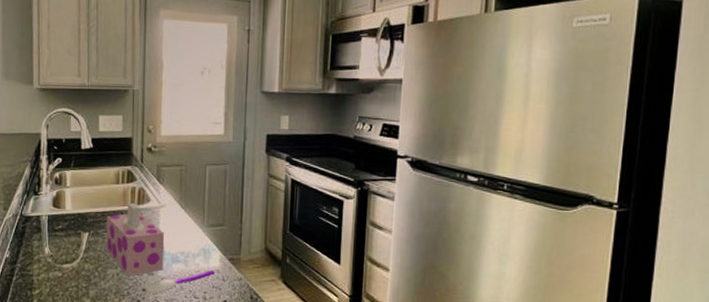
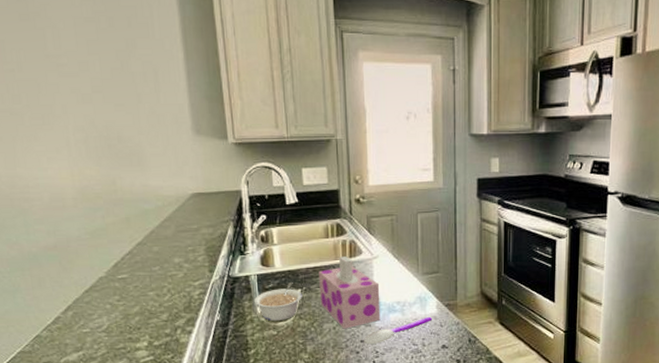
legume: none [42,225,90,263] -> present [253,283,303,321]

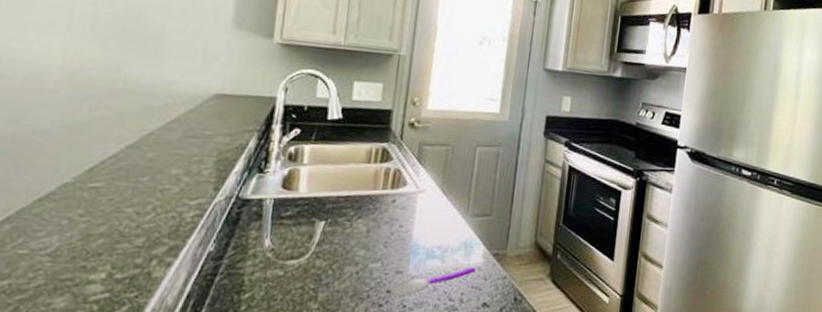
legume: present [253,283,303,321] -> none [262,212,326,258]
tissue box: present [319,257,381,329] -> none [345,186,421,275]

